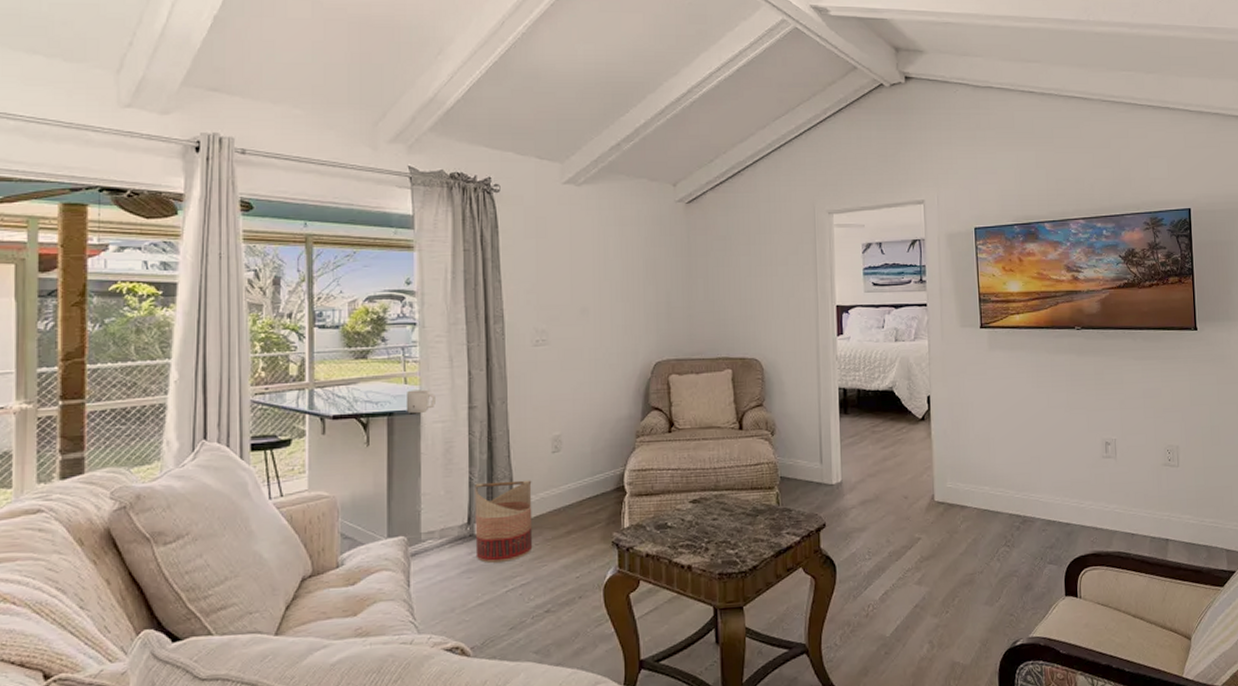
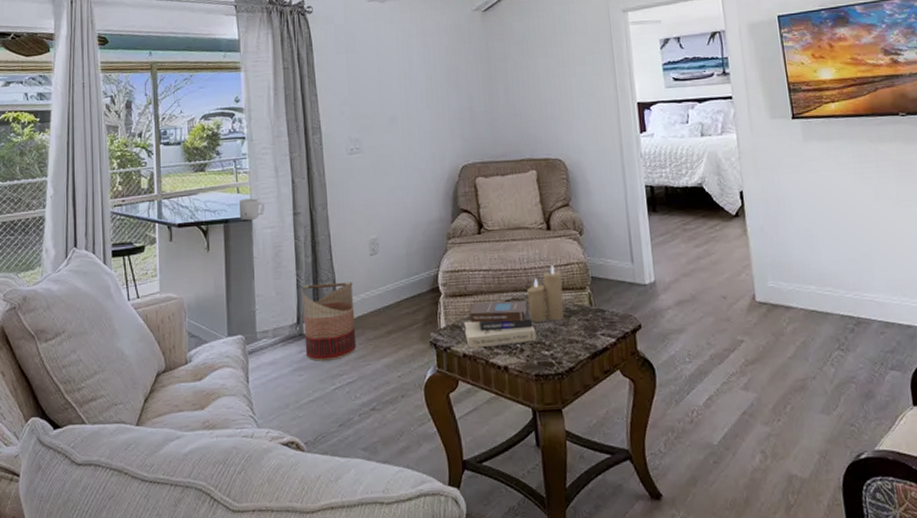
books: none [648,500,722,549] -> present [463,300,537,349]
candle: none [715,465,752,522] -> present [527,265,565,322]

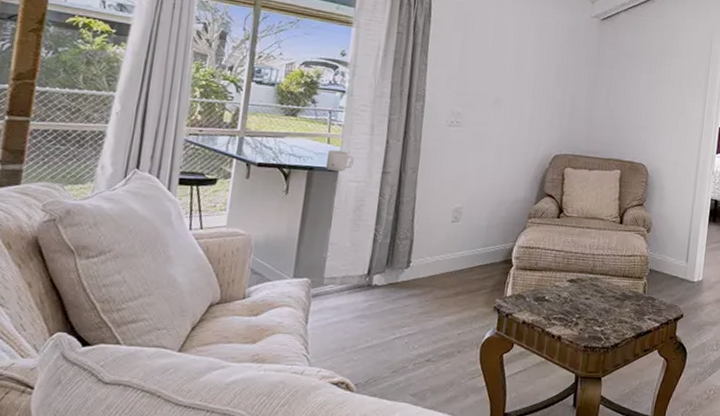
basket: present [302,281,357,361] -> none [370,240,430,313]
books: present [463,300,537,349] -> none [527,277,593,318]
candle: present [527,265,565,322] -> none [589,254,624,303]

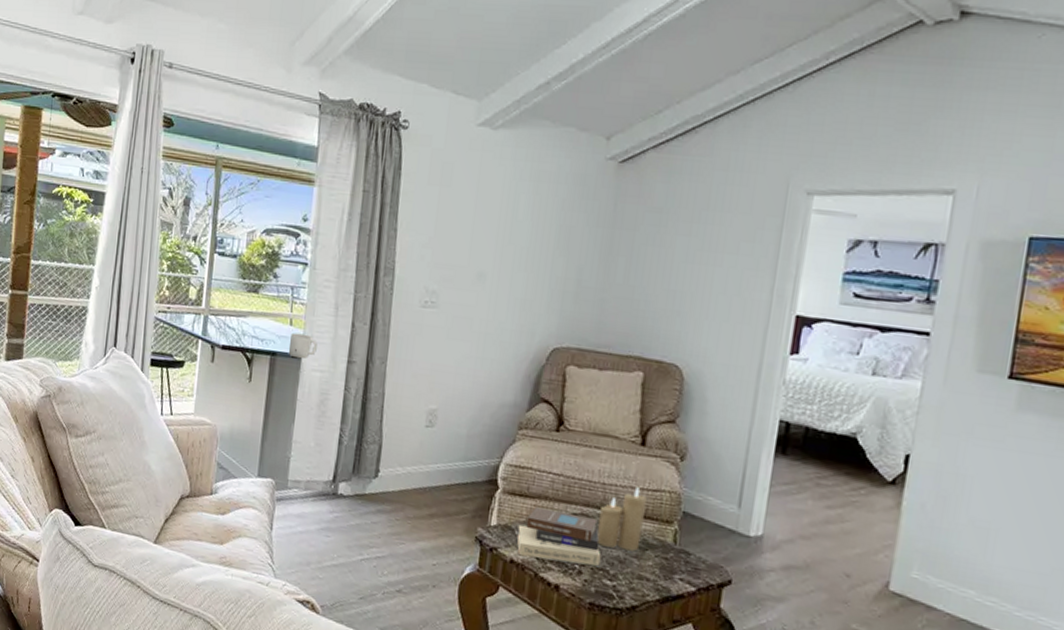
books: none [527,277,593,318] -> present [516,507,602,566]
candle: none [589,254,624,303] -> present [597,487,647,552]

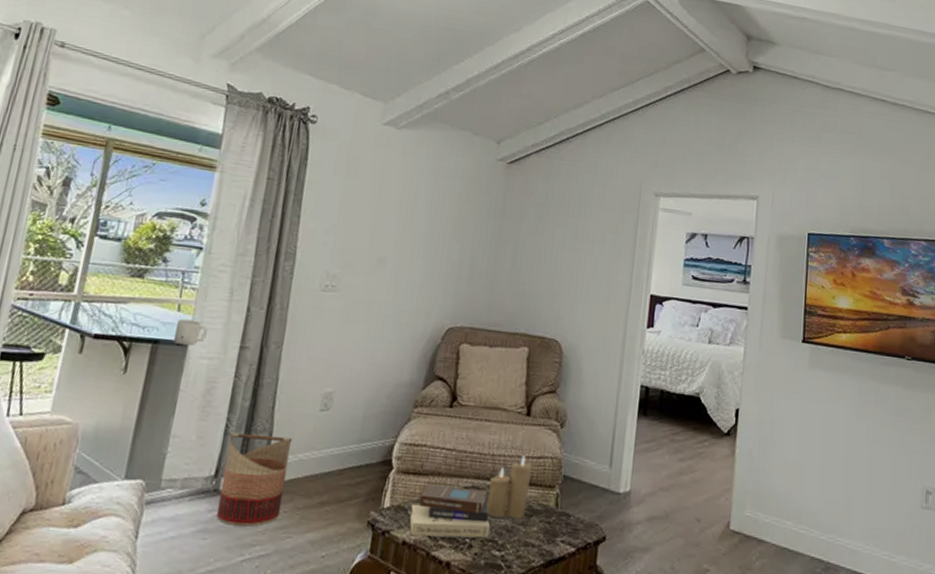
basket: none [336,441,401,530] -> present [216,432,293,527]

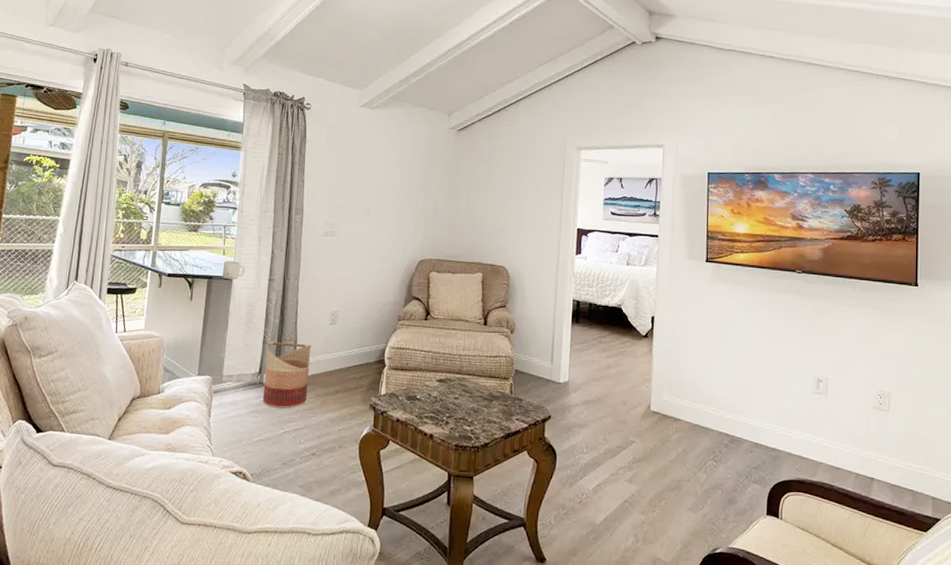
books: present [409,484,491,539] -> none [400,377,462,417]
candle: present [487,456,532,519] -> none [458,355,490,403]

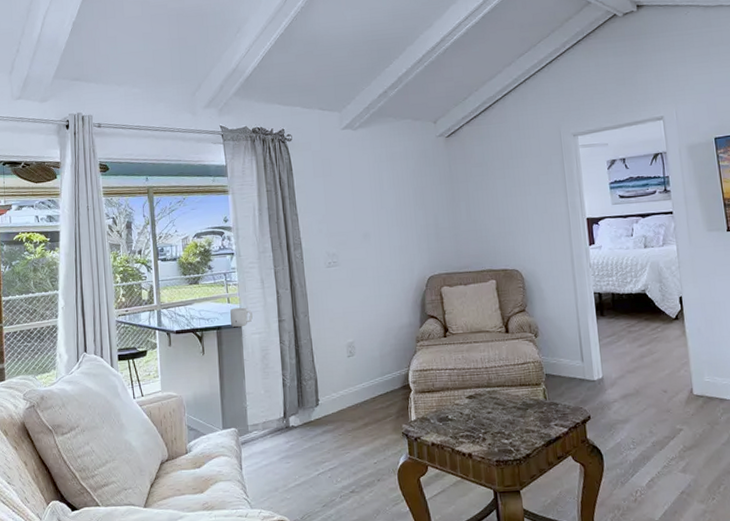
basket: present [262,341,312,409] -> none [287,380,337,450]

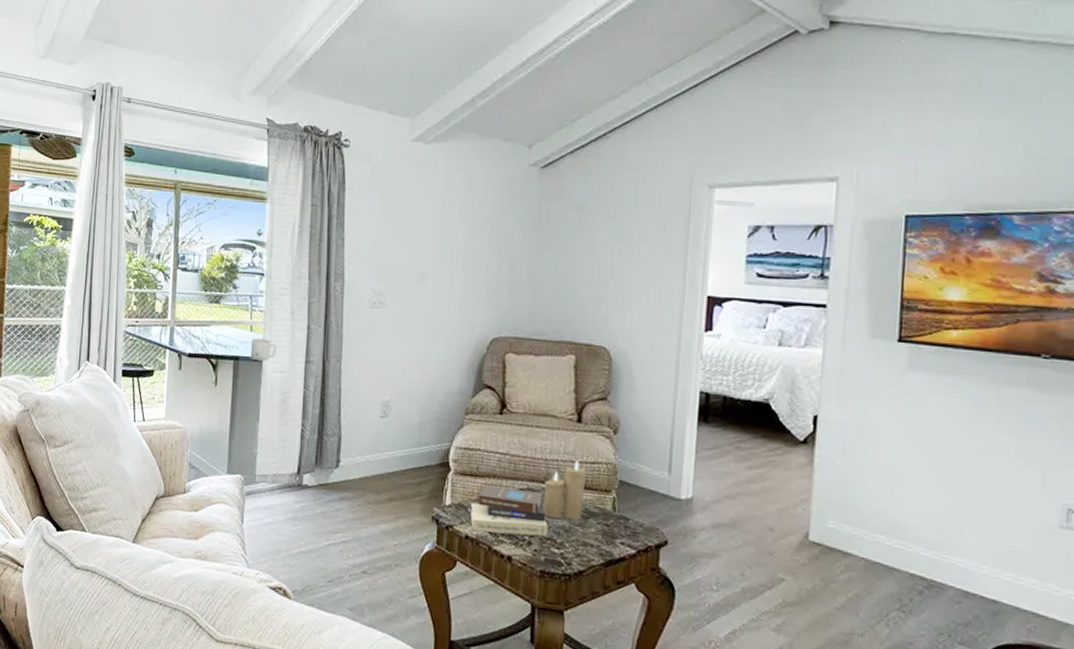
books: none [432,395,497,438] -> present [470,485,548,537]
candle: none [488,364,522,415] -> present [543,461,586,521]

